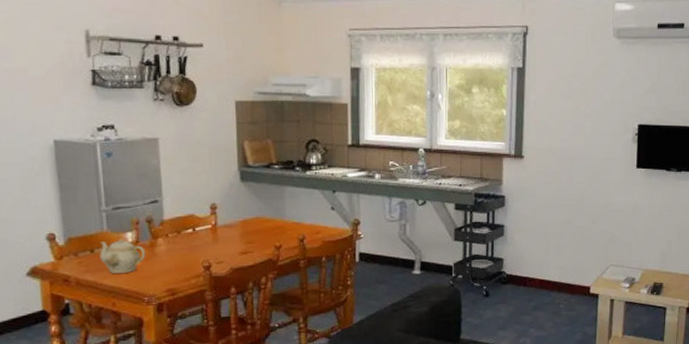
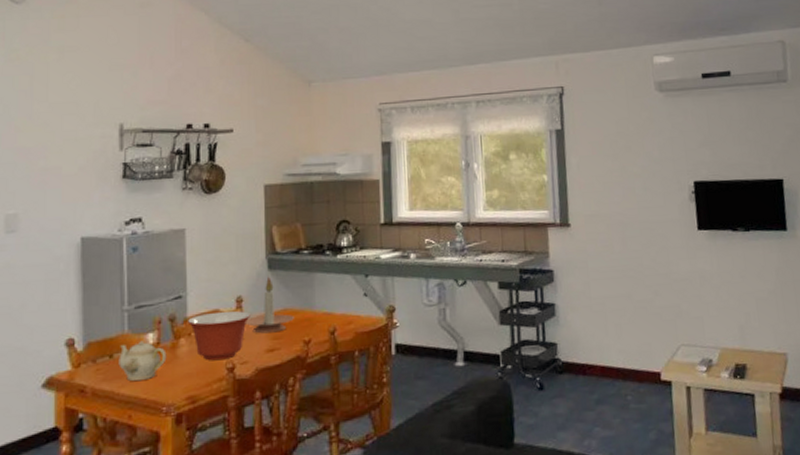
mixing bowl: none [165,216,225,260] -> present [188,311,250,361]
candle holder: none [219,187,266,238] -> present [244,276,294,334]

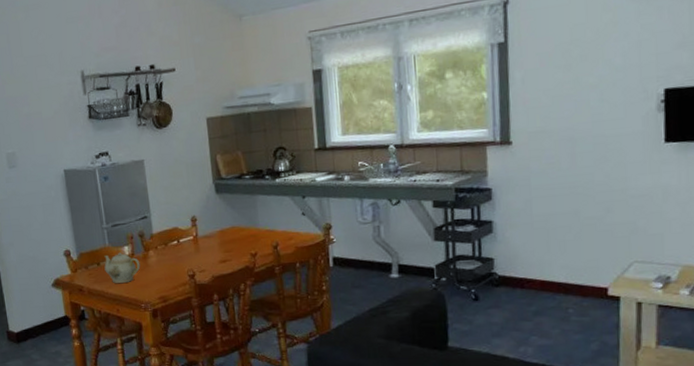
mixing bowl: present [188,311,250,361] -> none [154,228,204,269]
candle holder: present [244,276,294,334] -> none [200,199,241,248]

